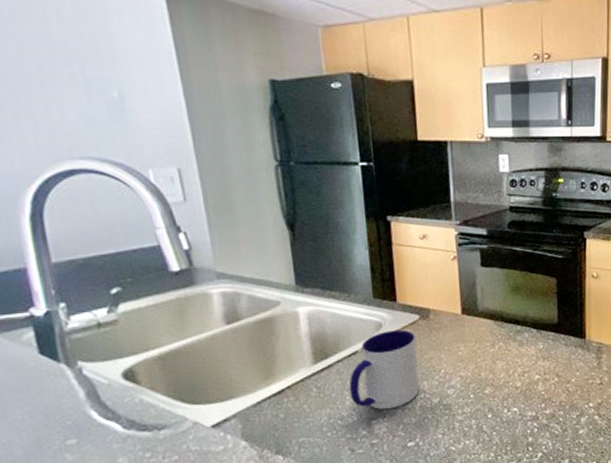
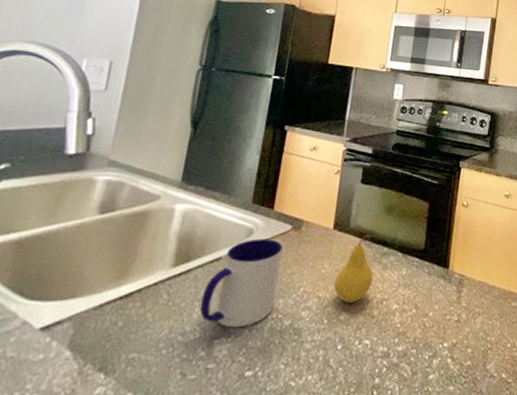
fruit: none [473,315,511,379] -> present [333,235,374,303]

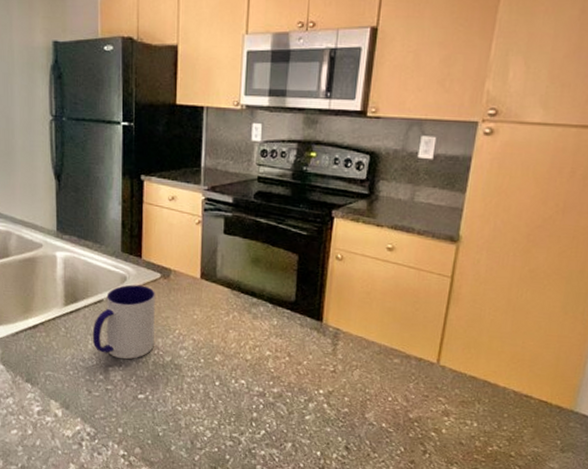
fruit: present [333,235,374,303] -> none [206,285,244,347]

